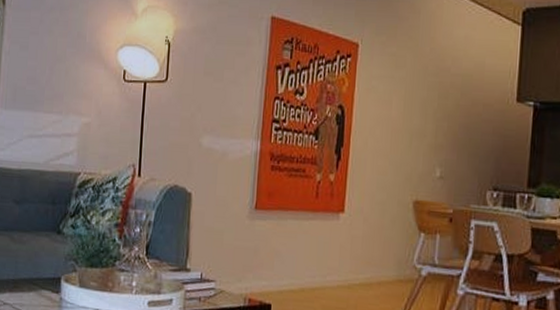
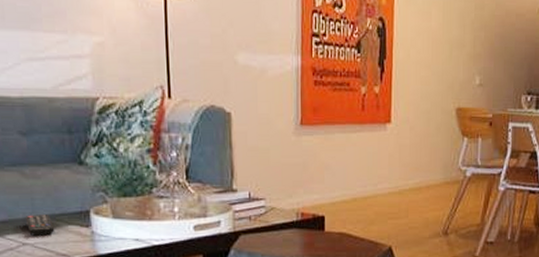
remote control: none [8,277,31,299] -> present [25,215,55,237]

